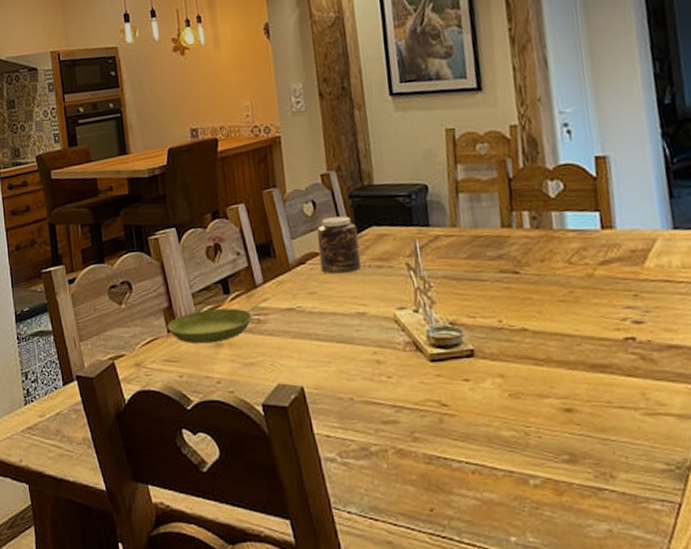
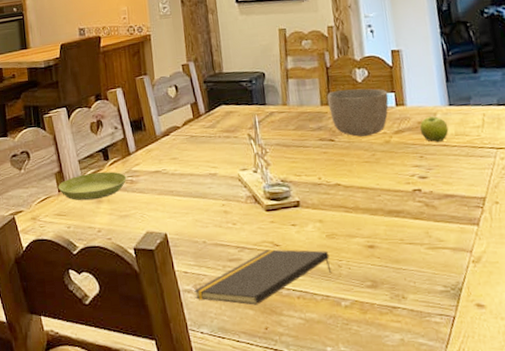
jar: present [316,216,361,274] -> none [178,97,213,143]
notepad: none [337,410,517,480] -> present [193,249,332,305]
bowl: none [510,206,592,269] -> present [327,88,389,137]
fruit: none [633,242,673,277] -> present [419,116,449,142]

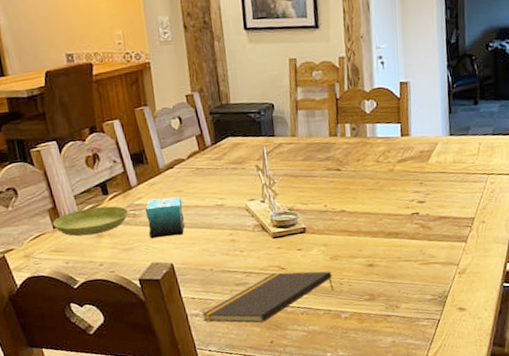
candle: none [141,164,179,206] -> present [144,197,185,239]
bowl: present [327,88,389,137] -> none [336,119,395,166]
fruit: present [419,116,449,142] -> none [421,145,448,170]

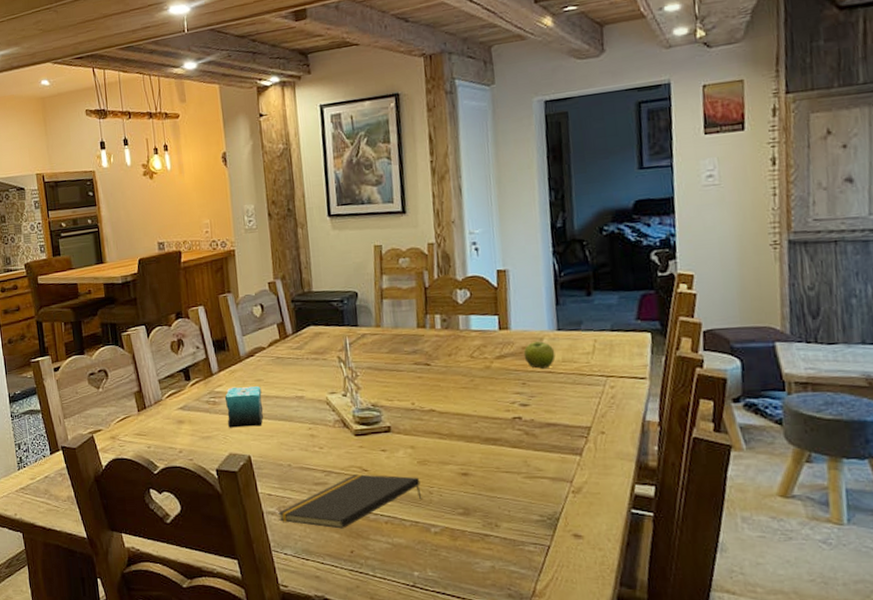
saucer: present [52,206,129,237] -> none [137,392,209,421]
fruit: none [421,145,448,170] -> present [523,341,556,369]

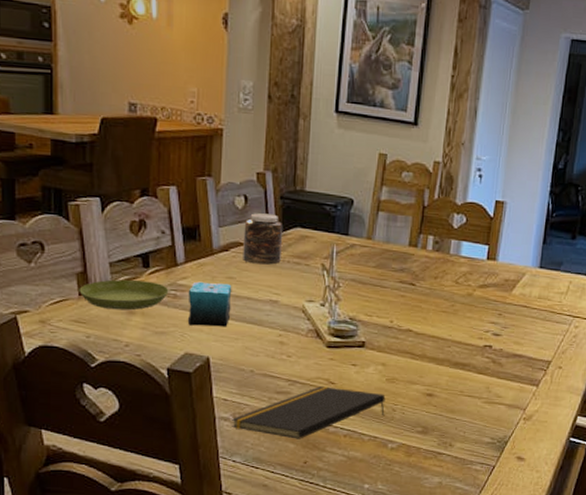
saucer: none [137,392,209,421] -> present [79,279,169,311]
jar: none [264,317,300,365] -> present [243,213,284,265]
fruit: present [523,341,556,369] -> none [505,276,534,302]

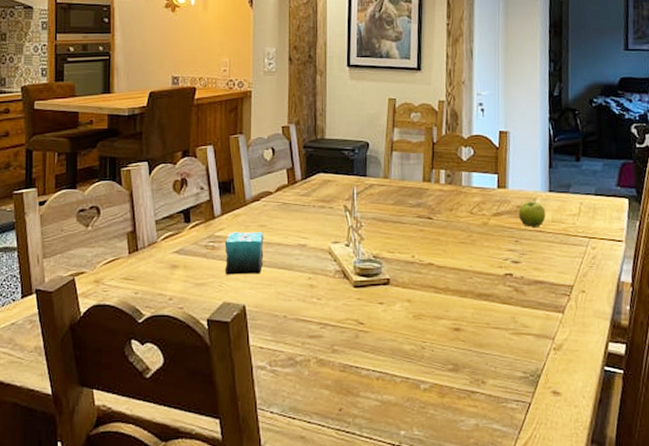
saucer: present [79,279,169,311] -> none [129,234,208,265]
notepad: present [230,386,386,439] -> none [267,327,414,385]
jar: present [243,213,284,265] -> none [272,163,308,211]
fruit: none [505,276,534,302] -> present [518,201,546,227]

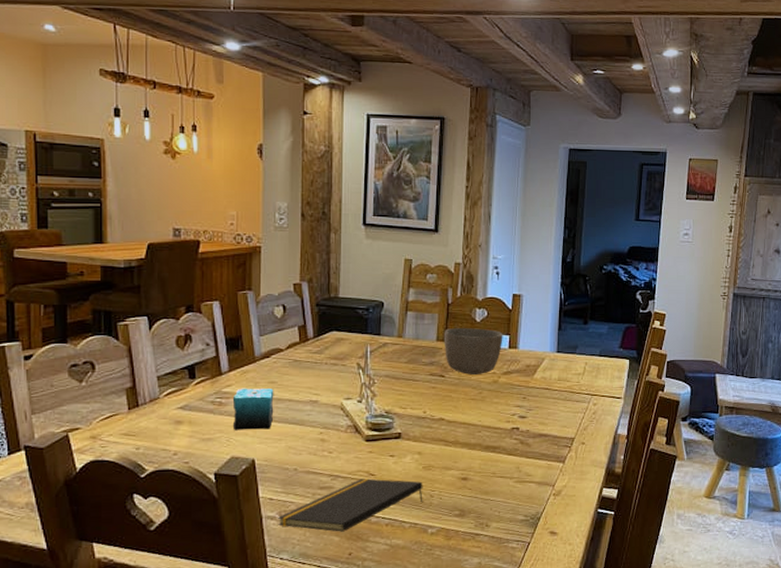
notepad: none [267,327,414,385] -> present [277,478,423,532]
bowl: none [431,167,491,217] -> present [445,328,503,376]
fruit: present [518,201,546,227] -> none [527,361,553,385]

